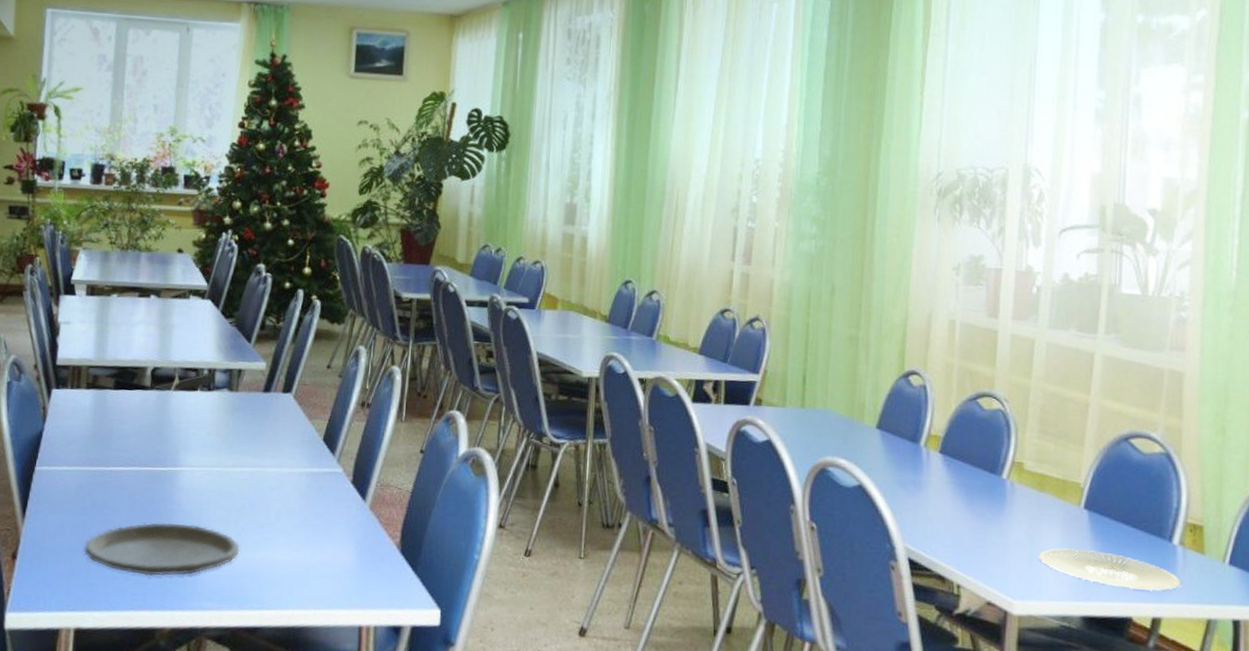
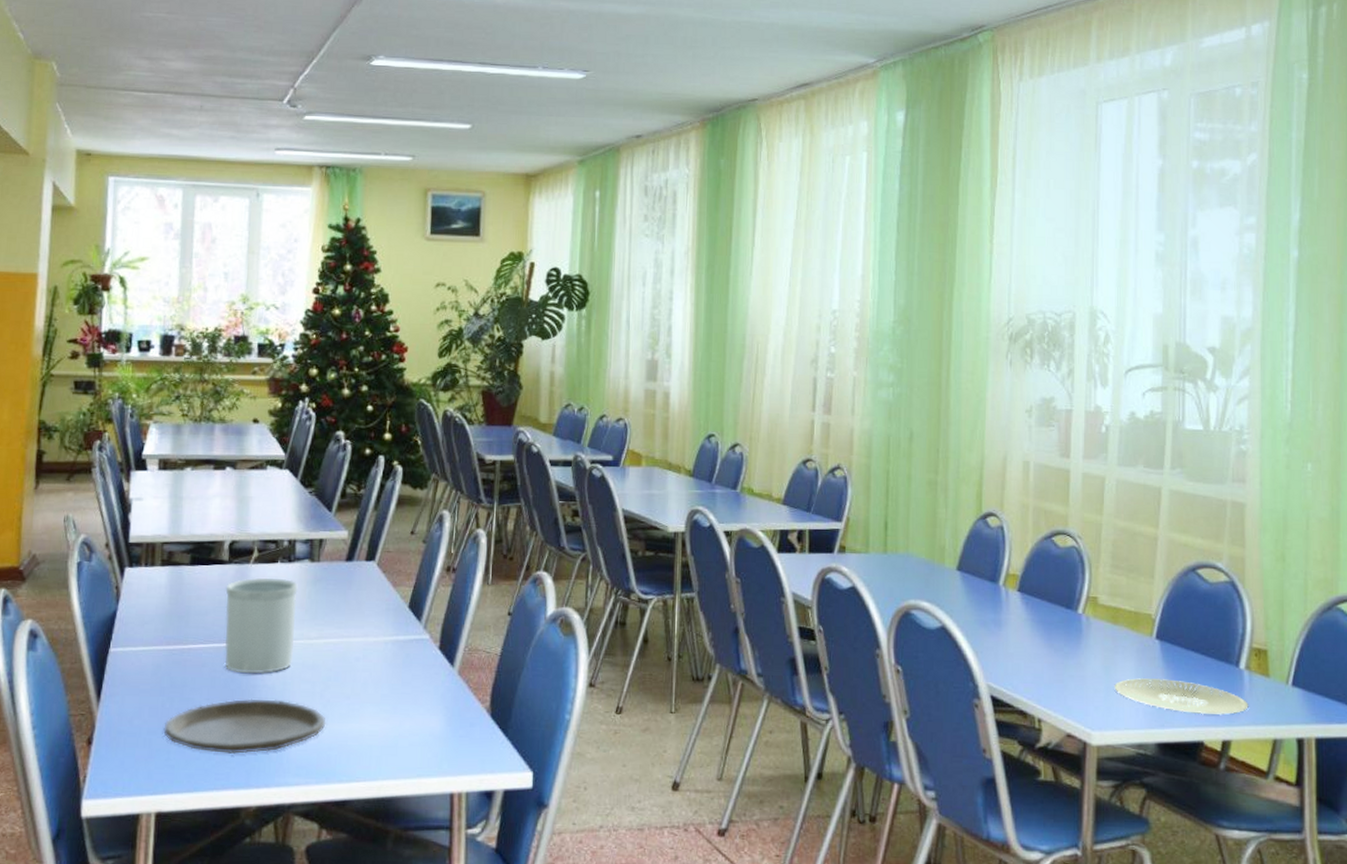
utensil holder: none [144,405,216,499] -> present [224,577,298,674]

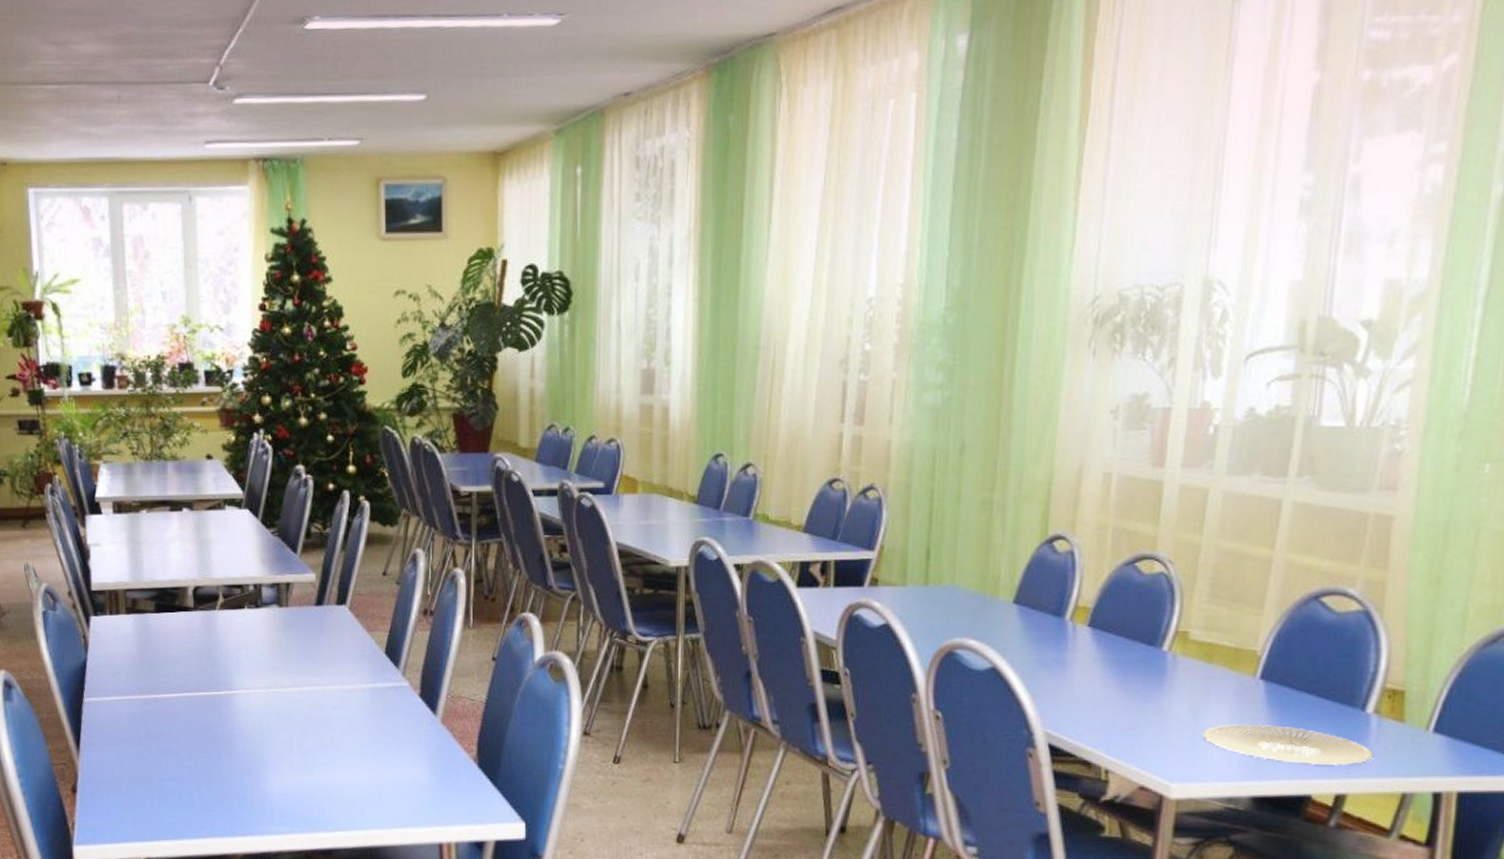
plate: present [163,698,326,755] -> none [144,748,307,804]
utensil holder: present [224,577,298,674] -> none [193,624,268,724]

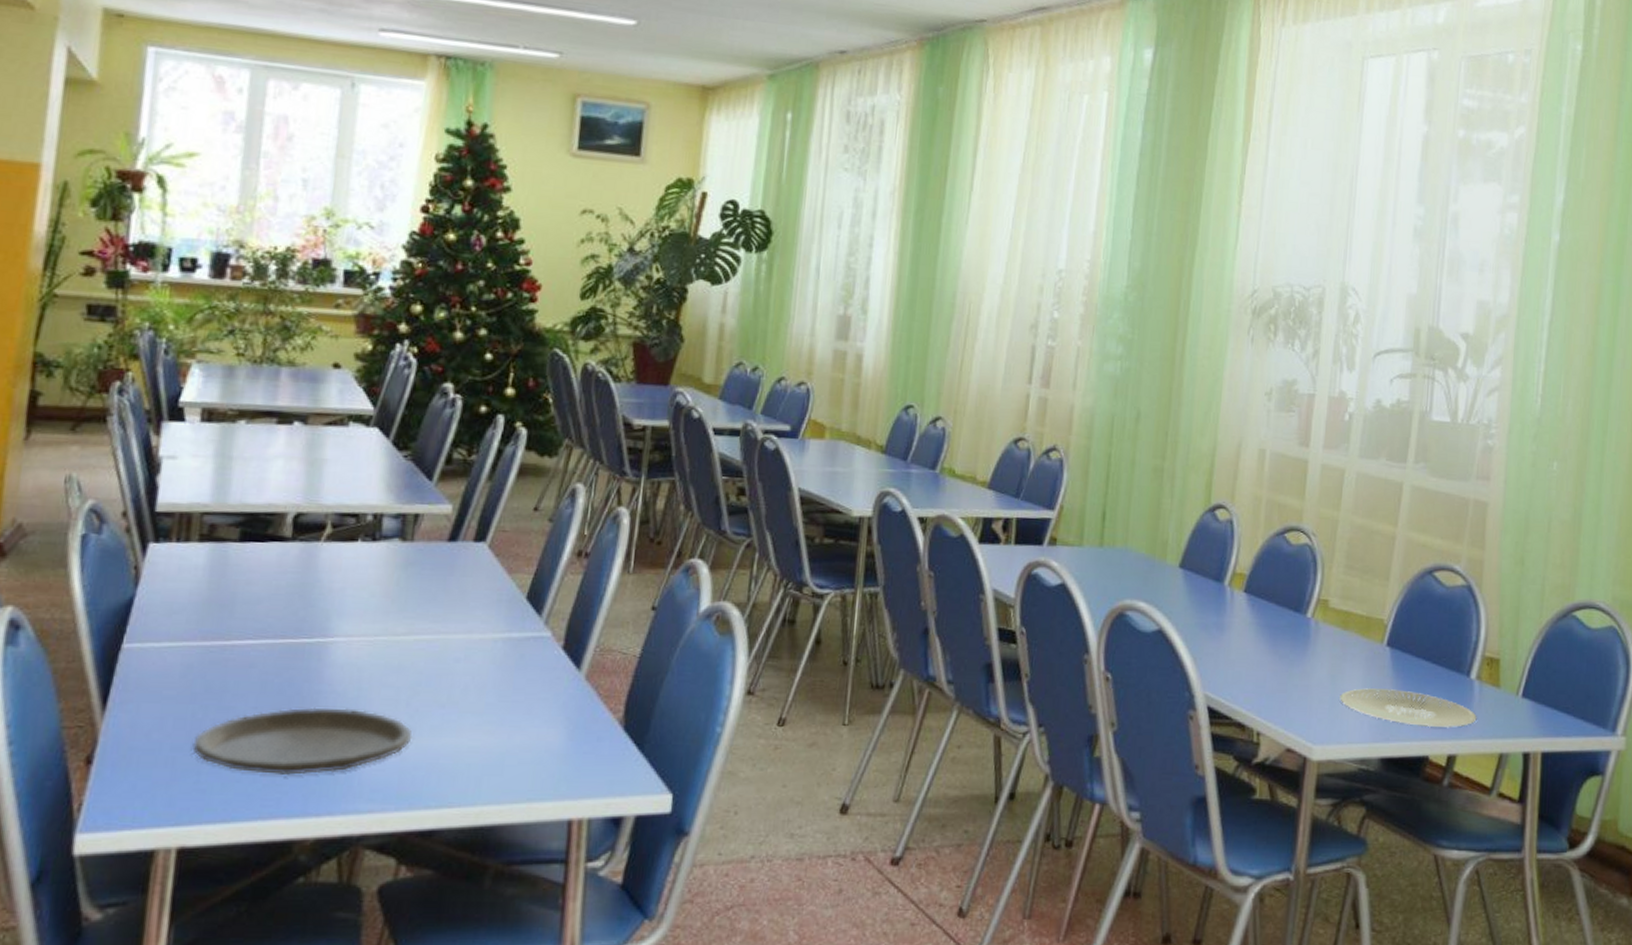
plate: none [144,748,307,804] -> present [192,707,413,776]

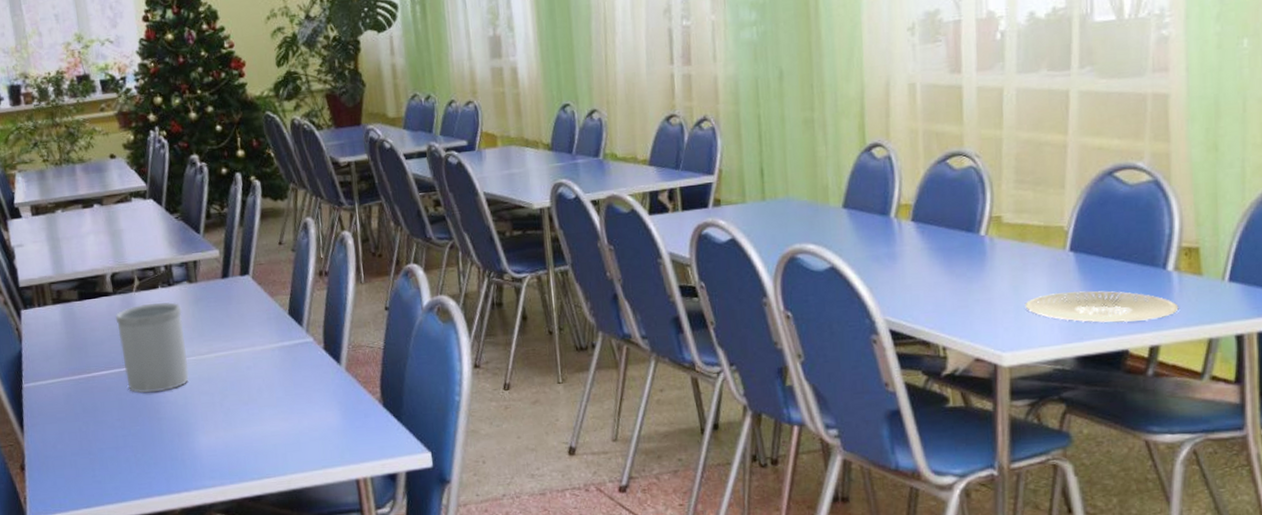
plate: present [192,707,413,776] -> none [84,413,230,466]
utensil holder: none [280,559,383,678] -> present [115,302,189,393]

